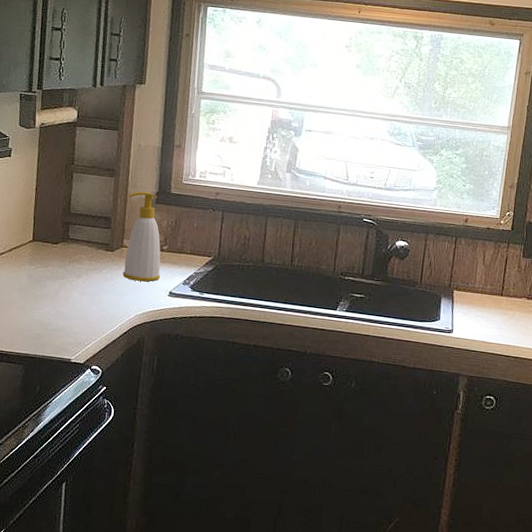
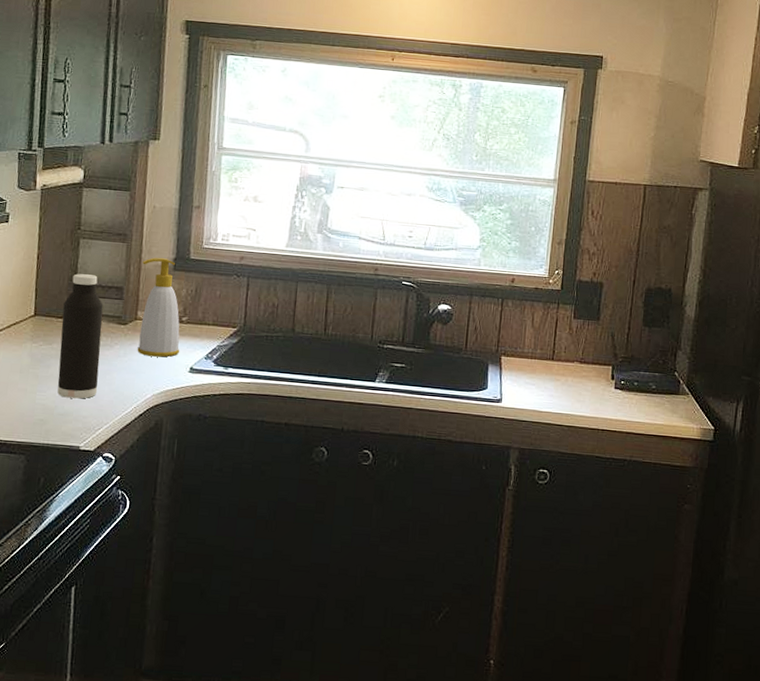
water bottle: none [52,204,93,317] -> present [57,274,103,399]

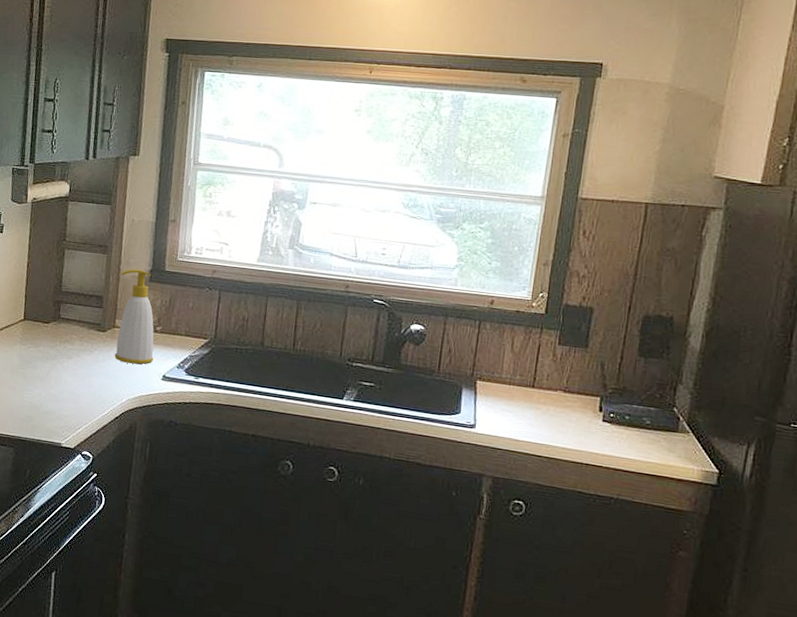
water bottle: present [57,274,103,399] -> none [43,282,85,400]

